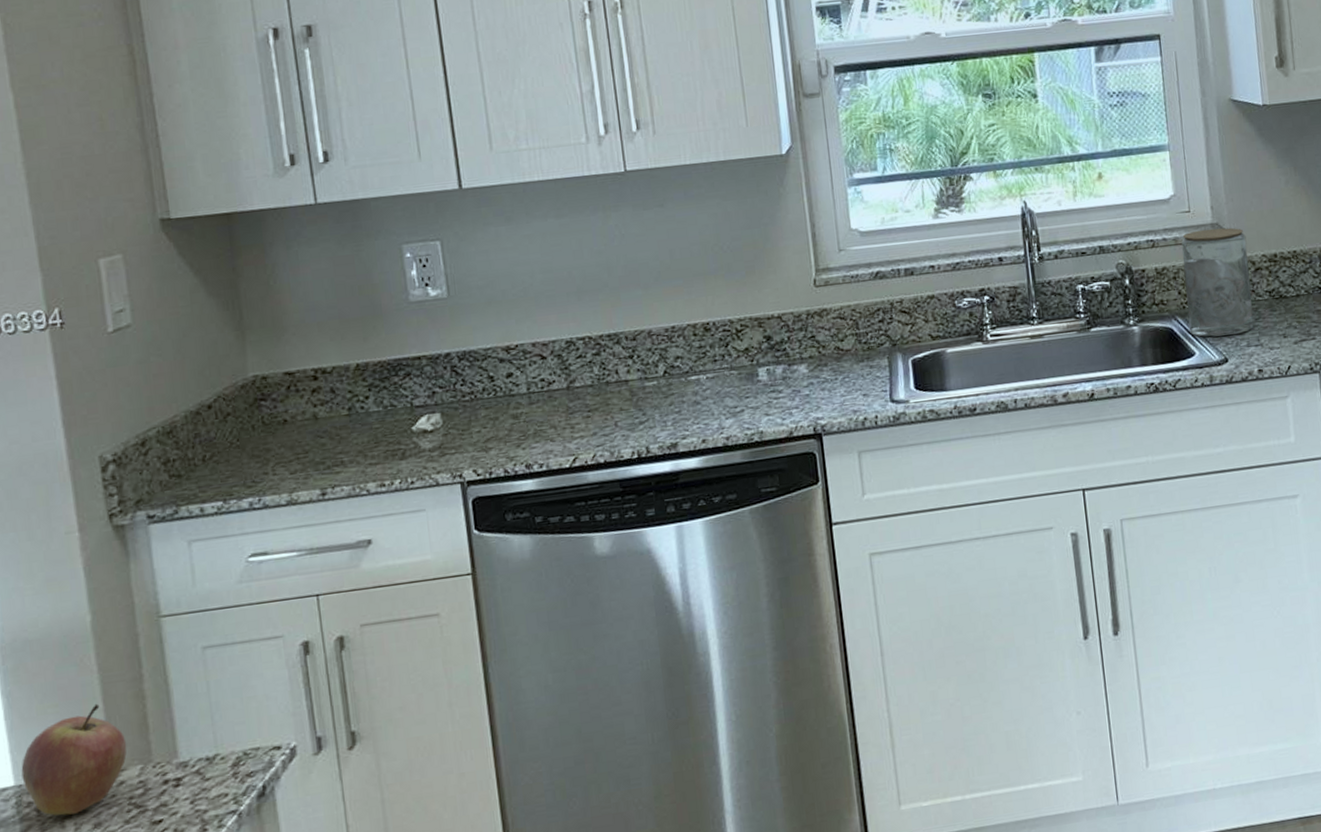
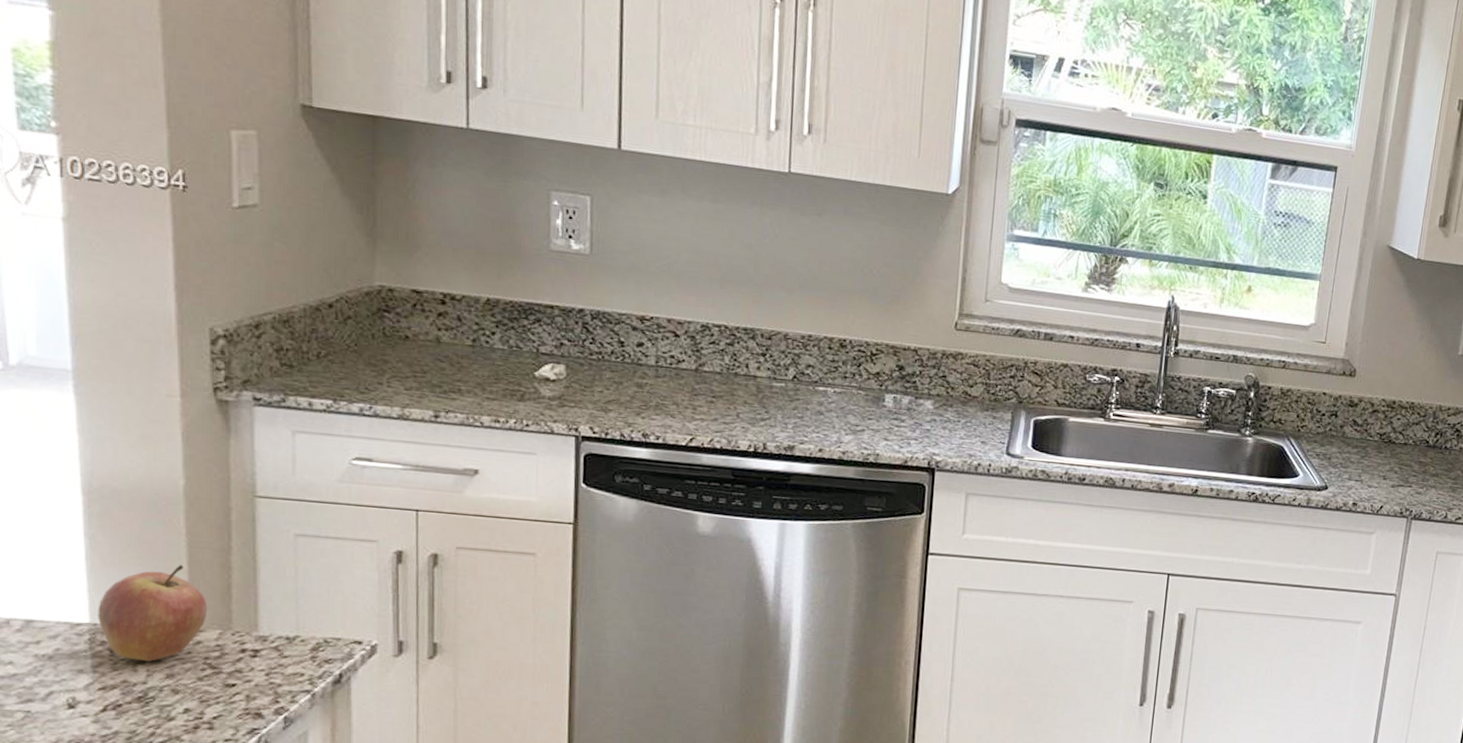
jar: present [1181,227,1254,337] -> none [1299,362,1372,467]

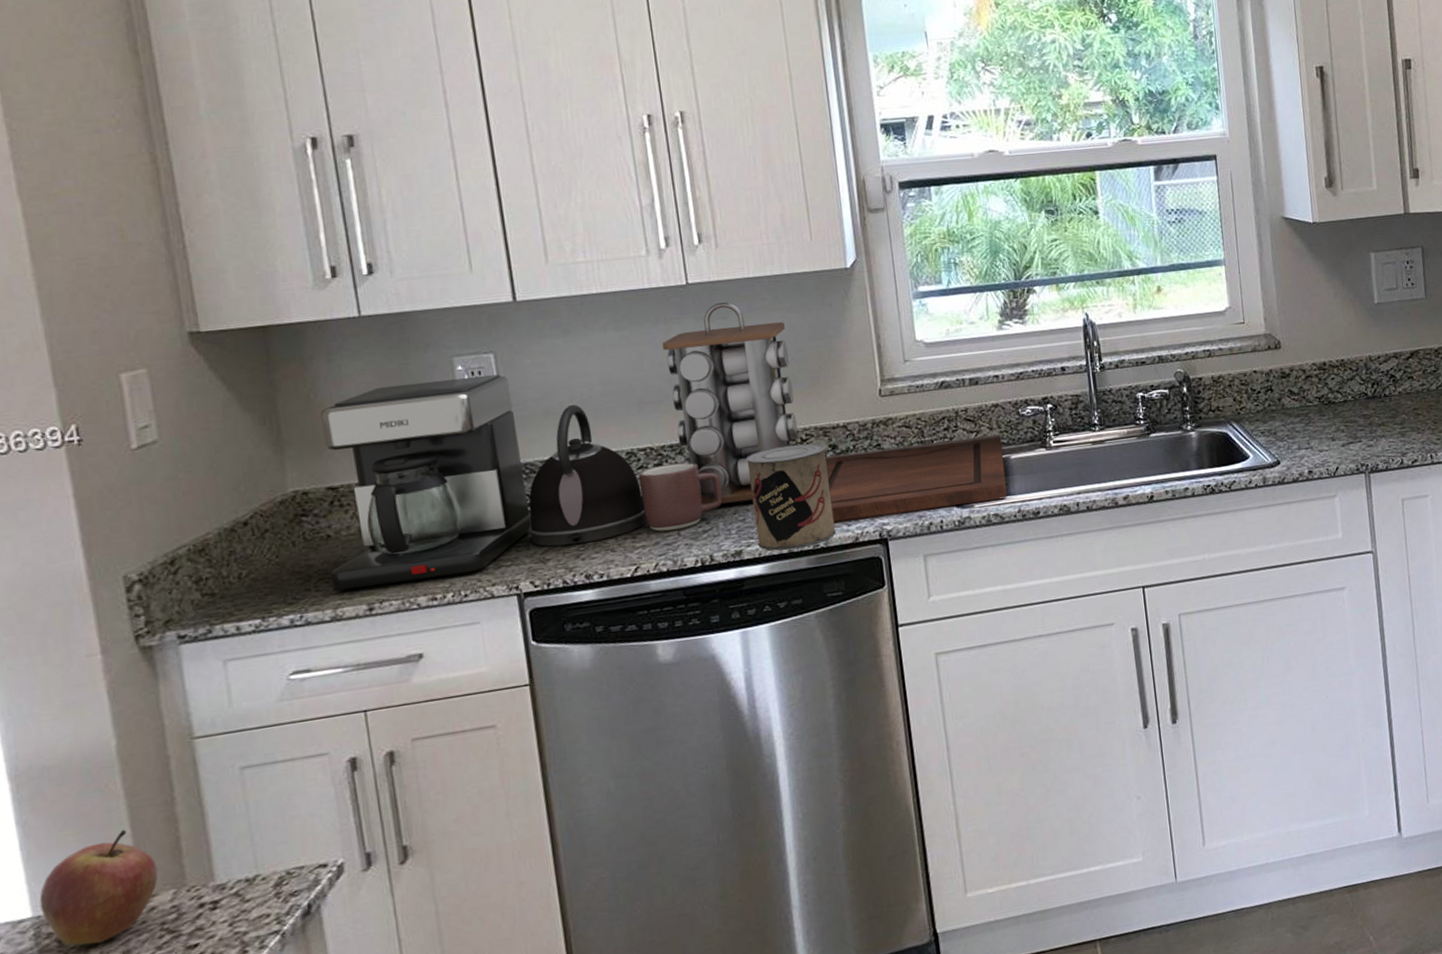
coffee maker: none [404,203,601,405] -> present [320,374,532,590]
kettle: none [595,265,711,404] -> present [527,404,648,547]
mug: none [708,345,787,412] -> present [638,462,724,532]
spice rack: none [753,198,877,402] -> present [662,301,799,506]
tin can: none [811,354,893,458] -> present [746,443,836,551]
cutting board: none [886,375,1064,458] -> present [824,434,1007,522]

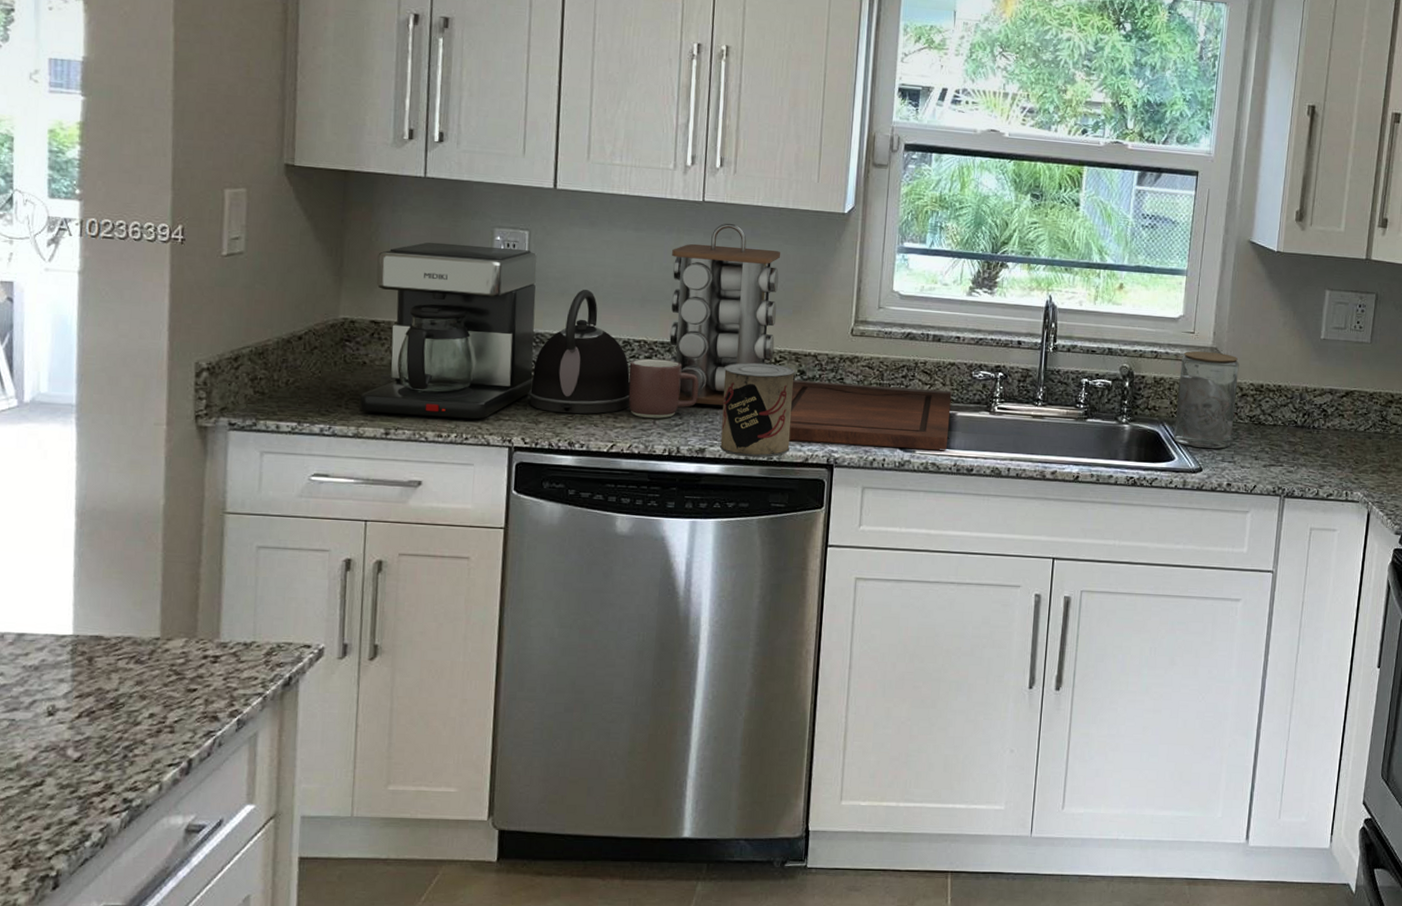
fruit: present [39,829,158,946] -> none [80,577,177,669]
jar: none [1236,338,1305,441] -> present [1173,351,1240,449]

